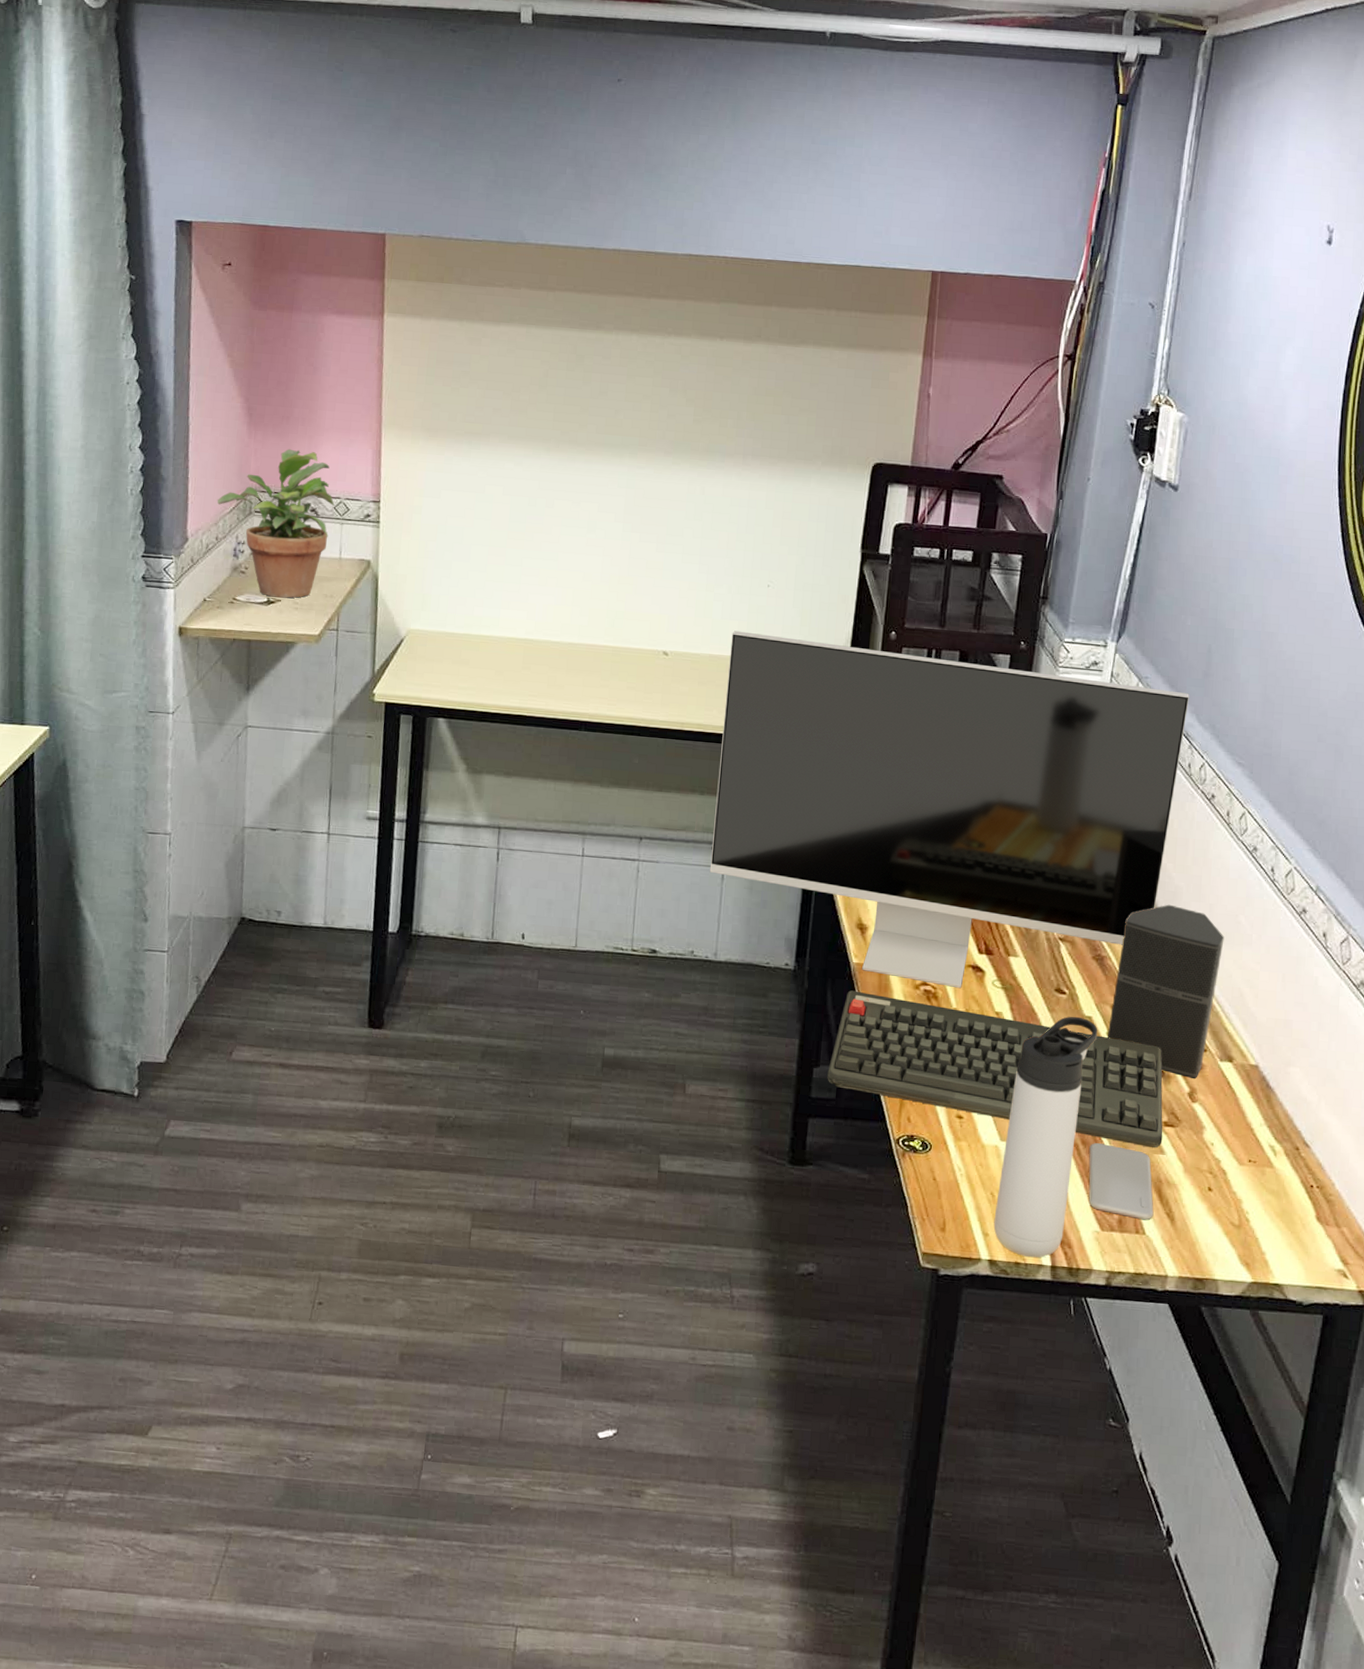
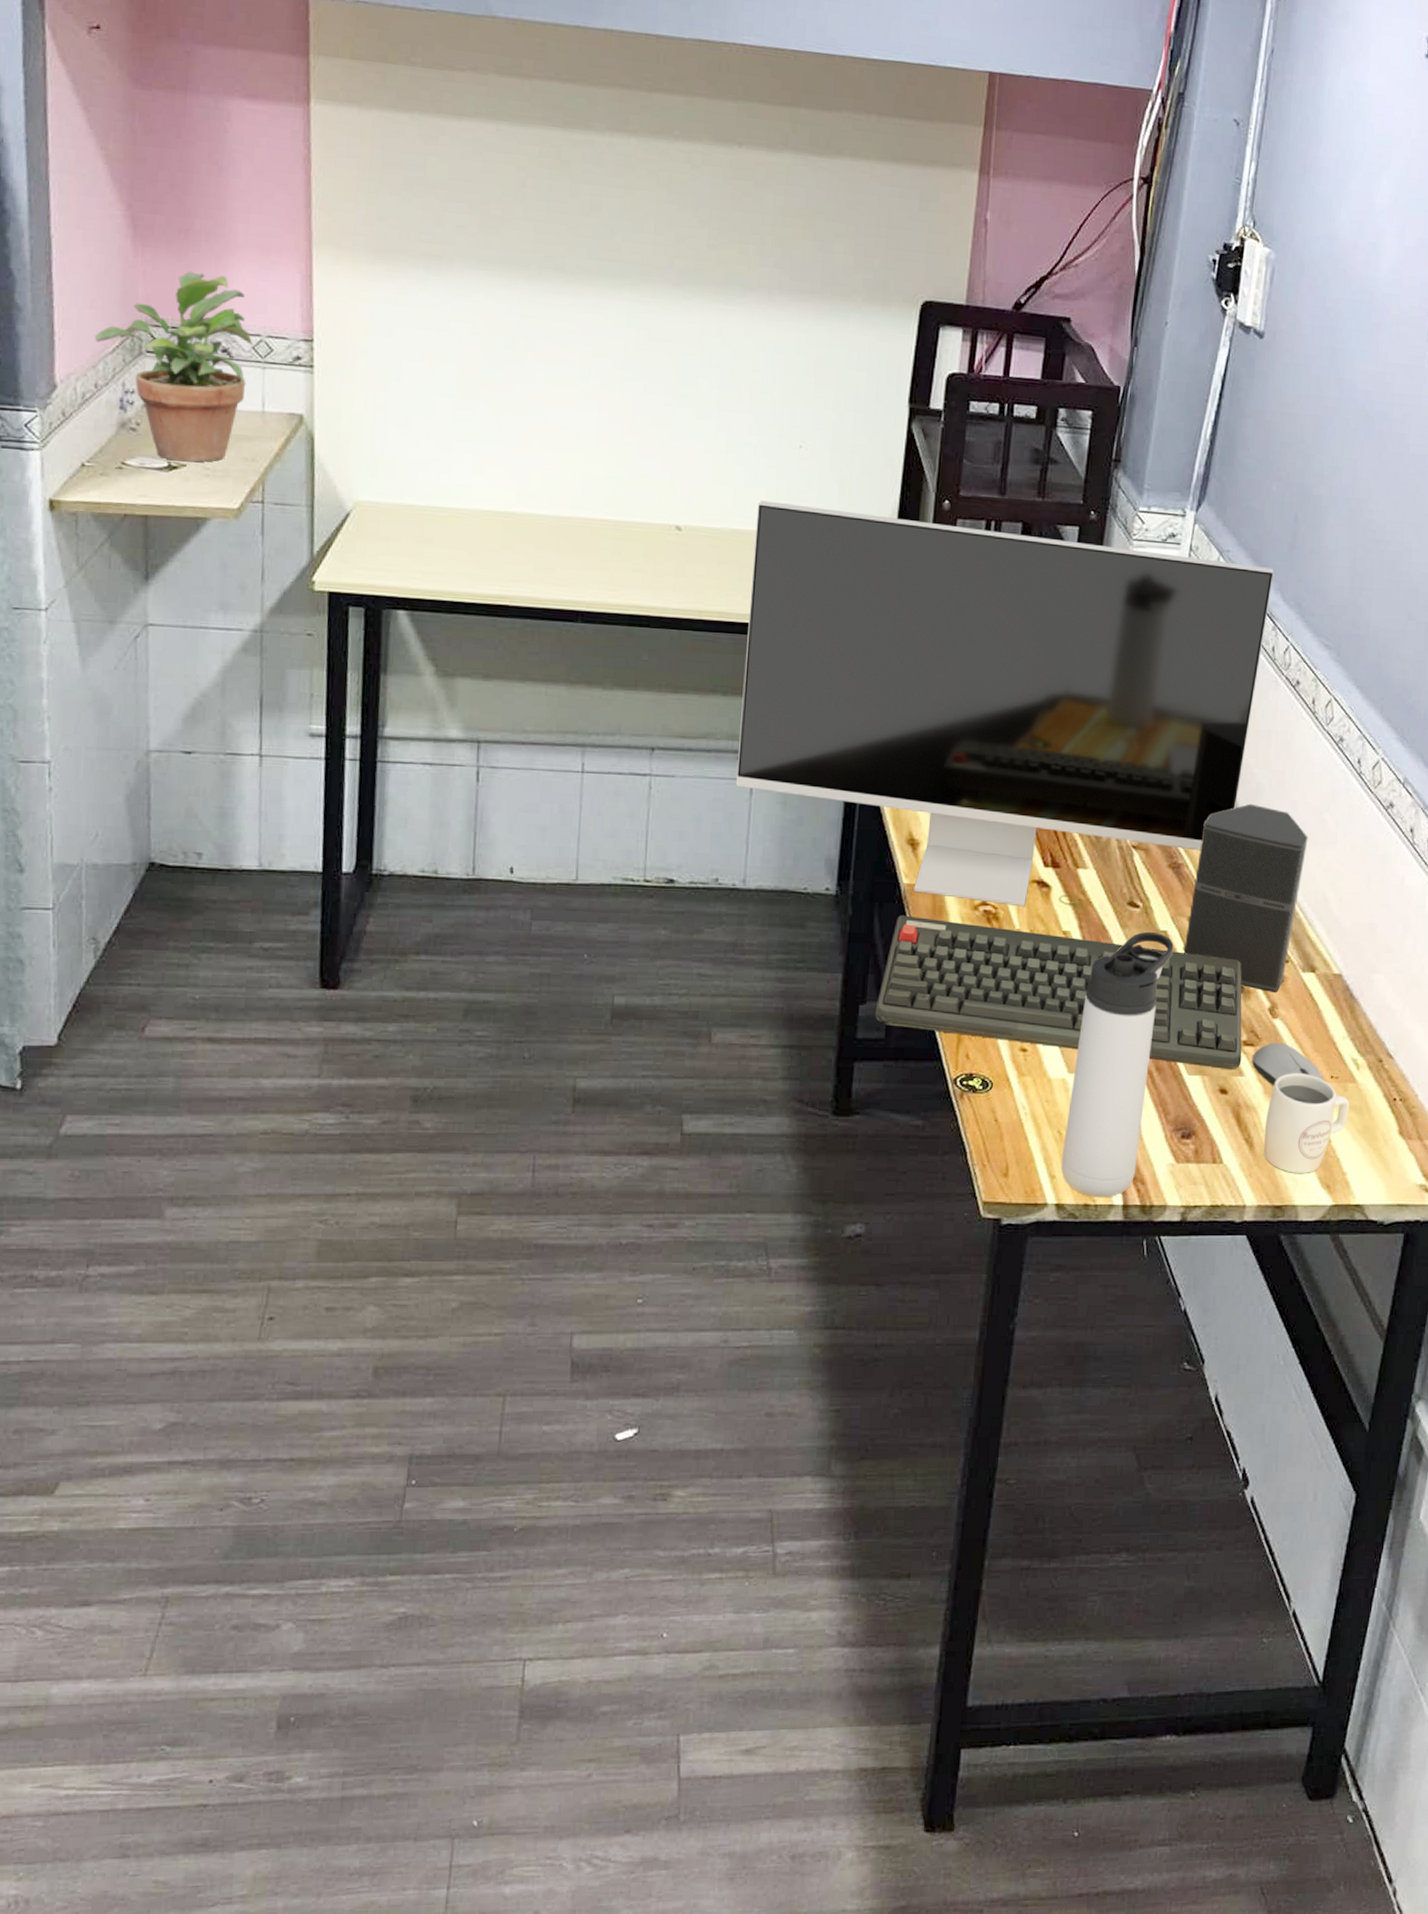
phone: present [1088,1143,1154,1221] -> none [1163,1069,1232,1149]
computer mouse: none [1173,1125,1242,1166] -> present [1252,1043,1324,1086]
mug: none [1184,1154,1268,1251] -> present [1263,1073,1350,1175]

